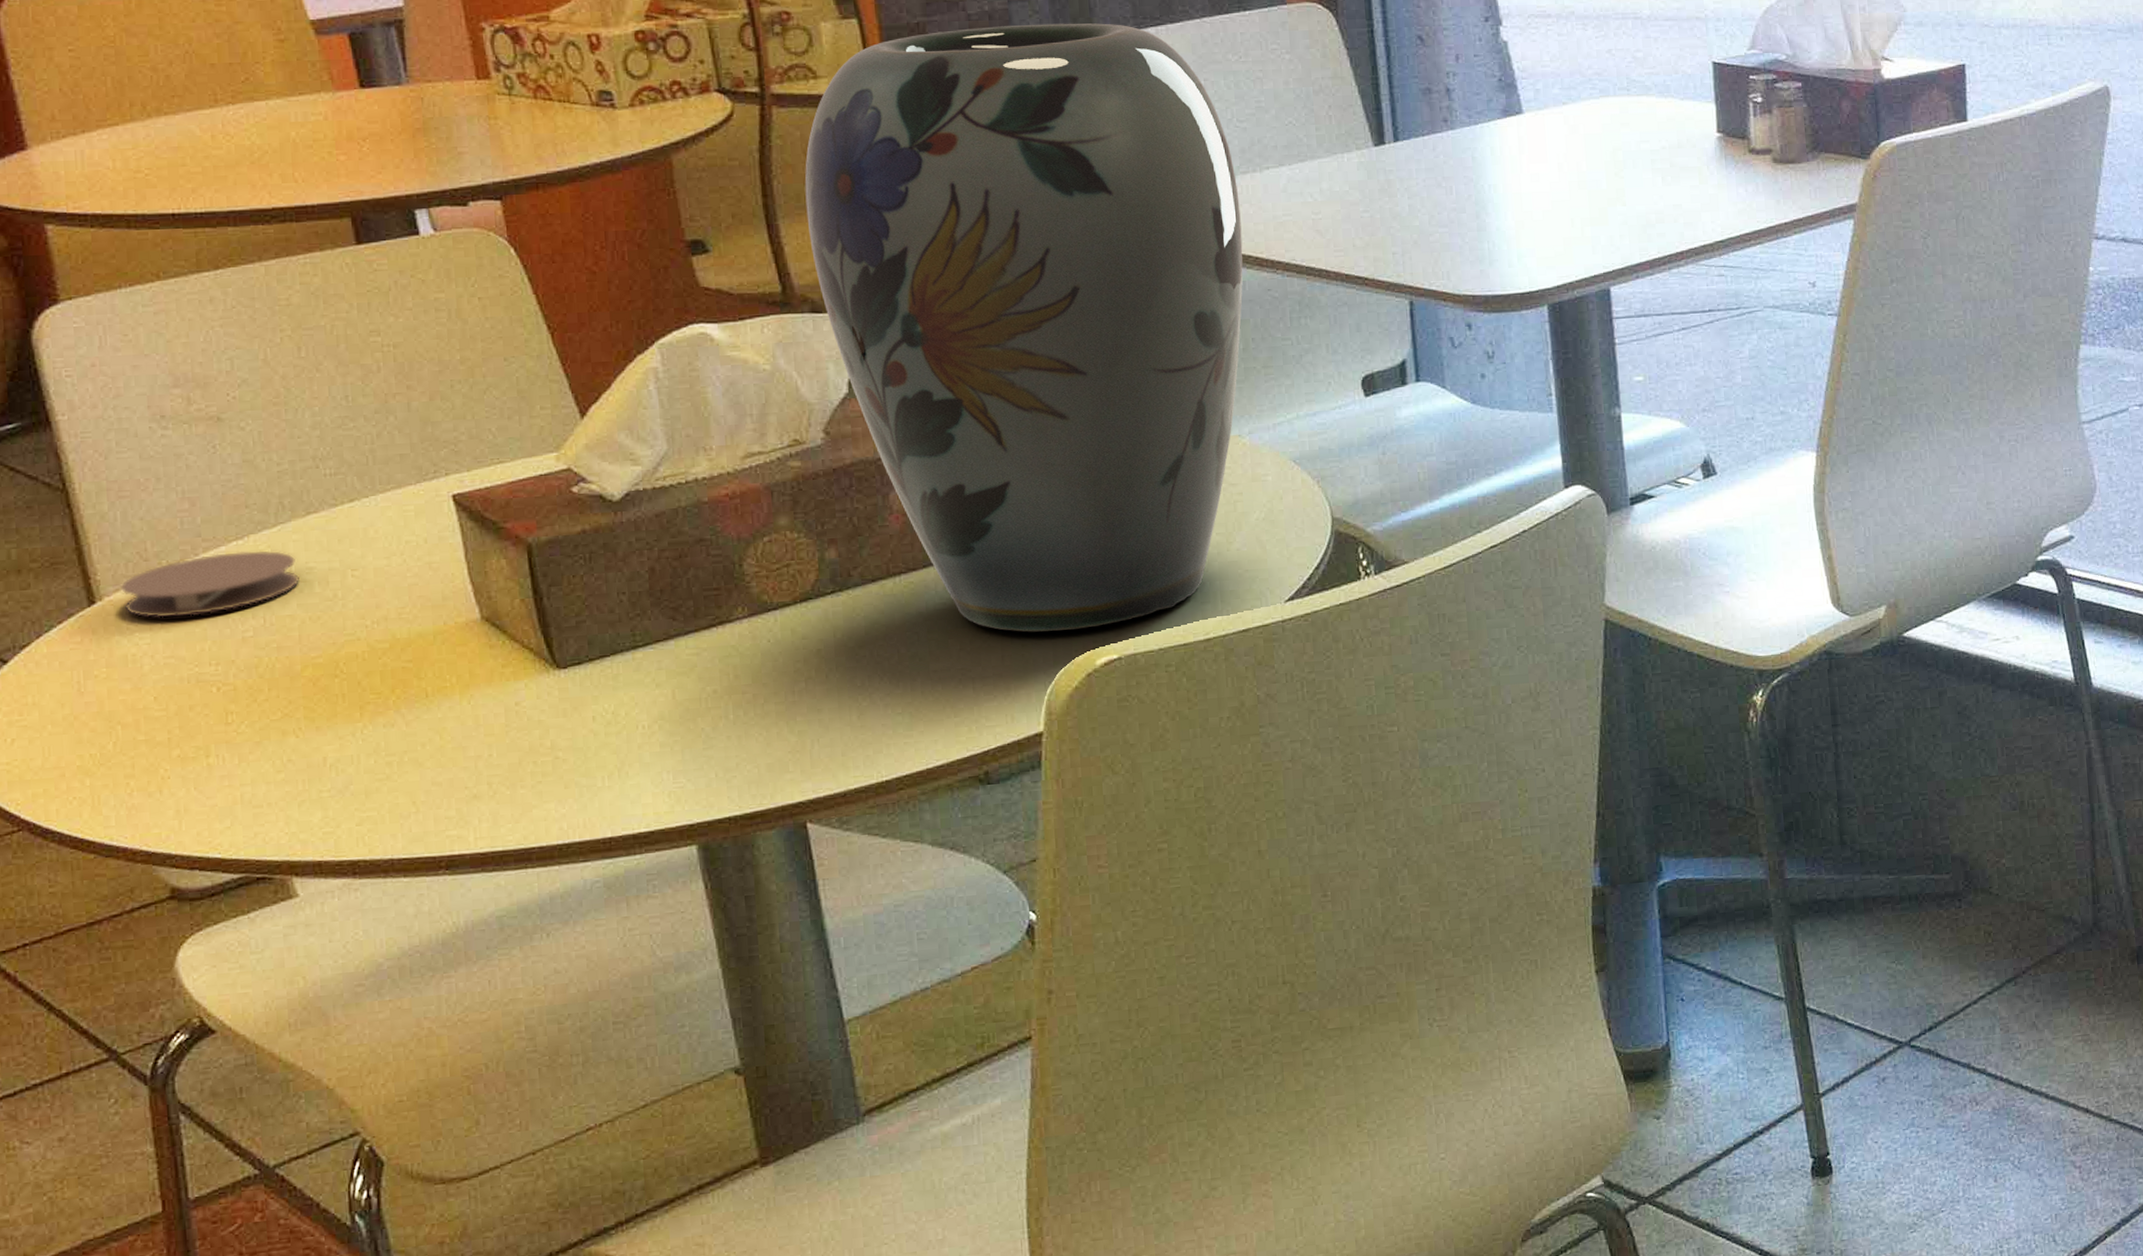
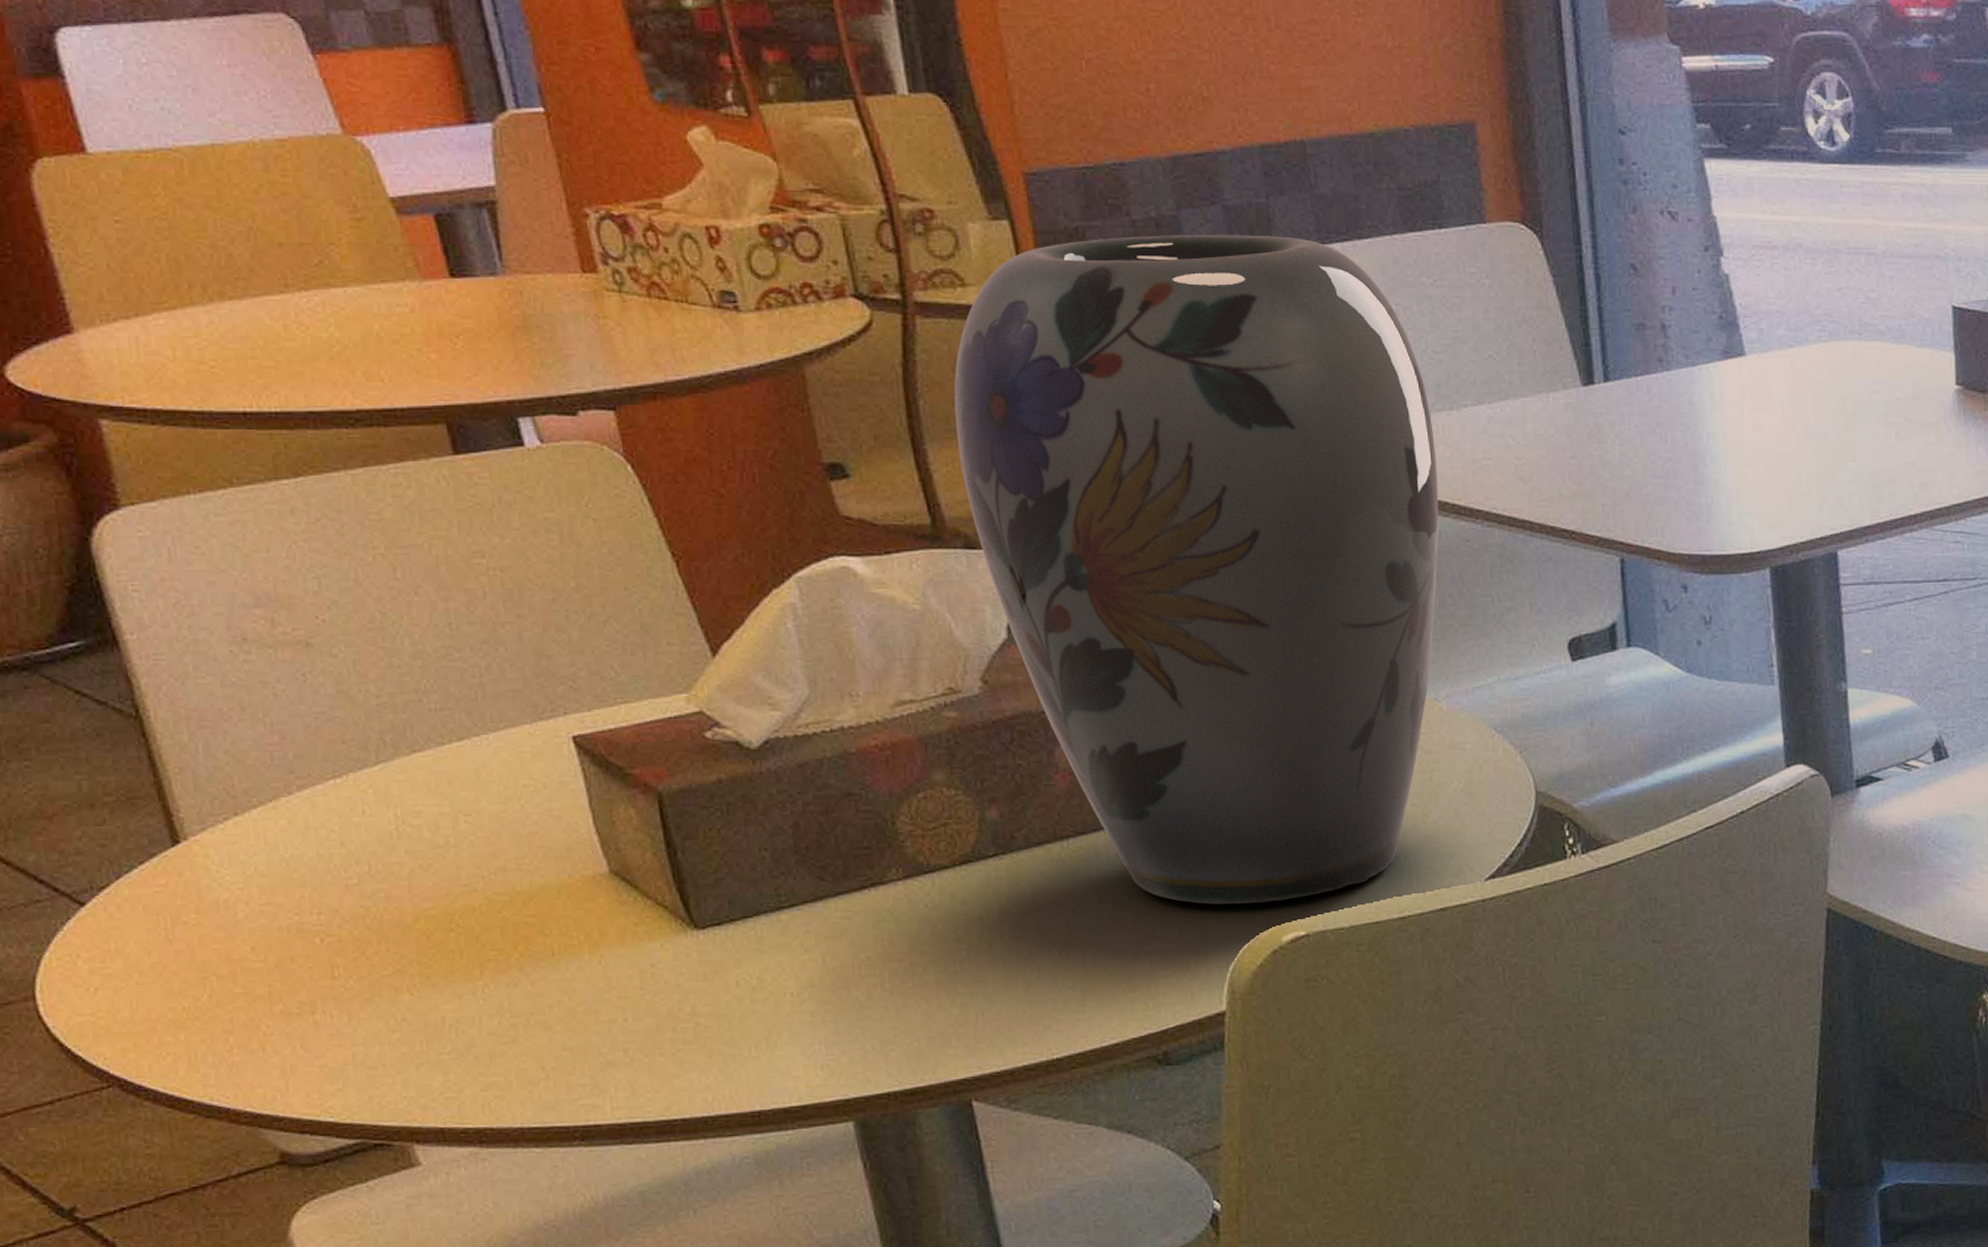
coaster: present [119,550,301,618] -> none [206,790,408,861]

